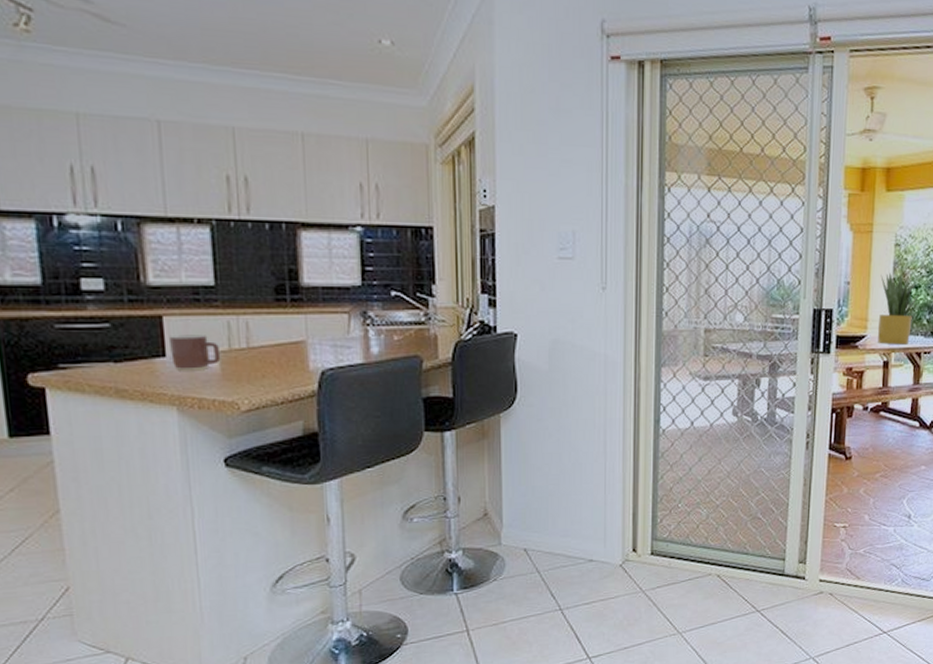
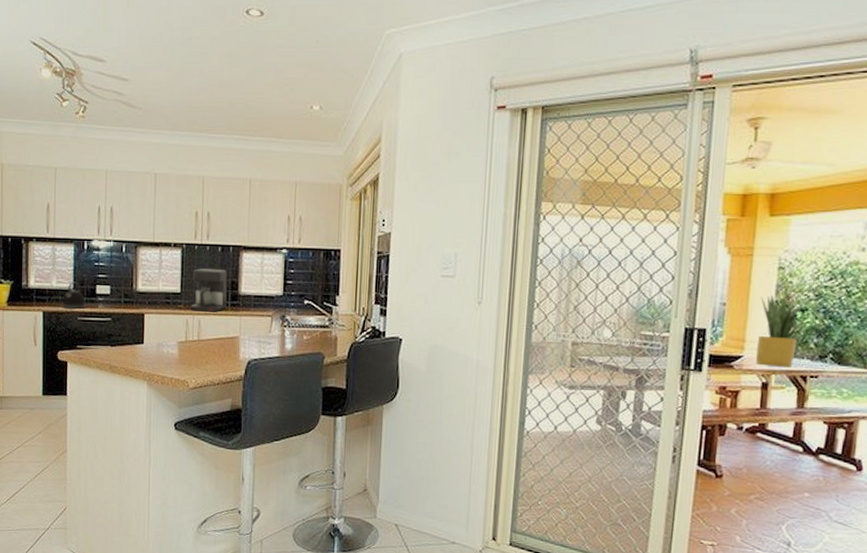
kettle: none [25,273,67,315] -> present [62,281,86,310]
mug: present [170,334,221,371] -> none [147,328,180,356]
coffee maker: none [230,252,285,310] -> present [190,268,227,312]

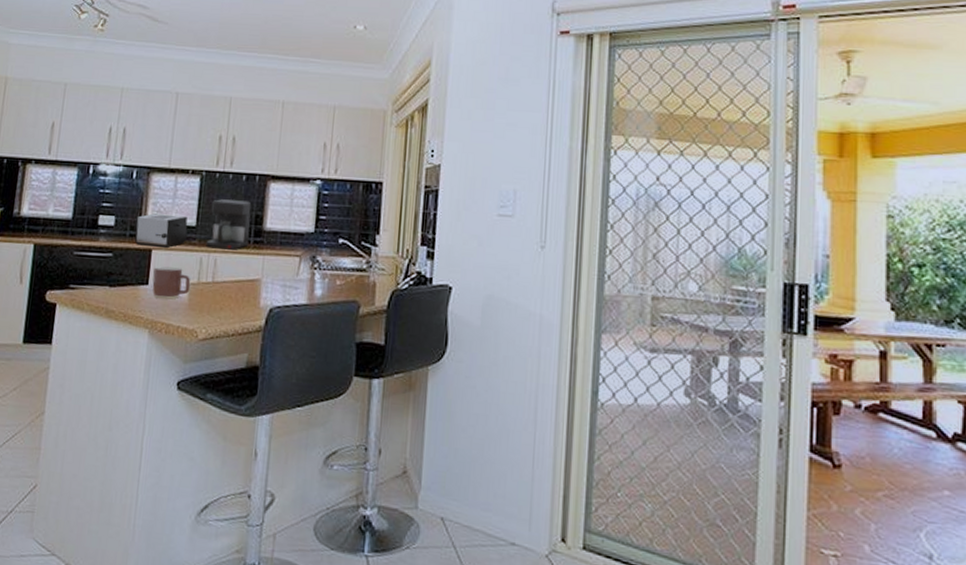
kettle: present [62,281,86,310] -> none [57,210,85,243]
toaster: none [128,282,174,313] -> present [134,213,188,249]
mug: none [147,328,180,356] -> present [152,266,191,300]
planter: present [755,295,808,367] -> none [869,247,927,333]

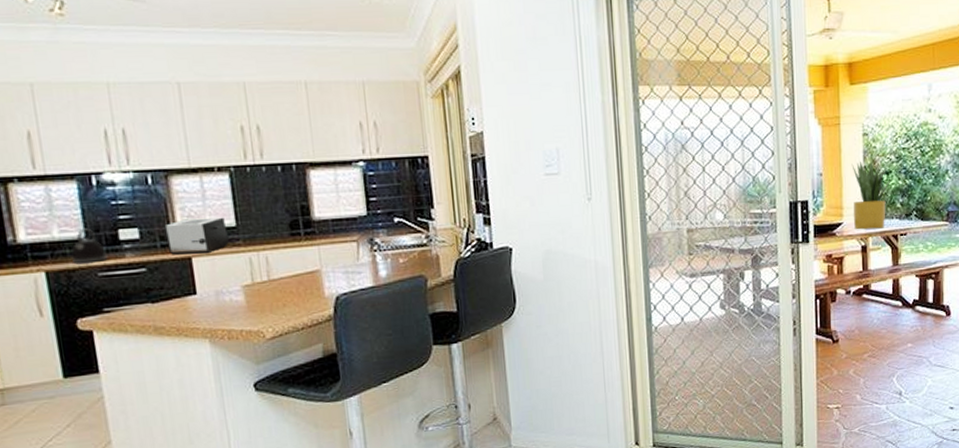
kettle: none [57,210,85,243] -> present [71,228,108,265]
mug: present [152,266,191,300] -> none [199,271,246,306]
coffee maker: present [206,199,252,250] -> none [248,192,300,247]
planter: none [869,247,927,333] -> present [851,160,893,230]

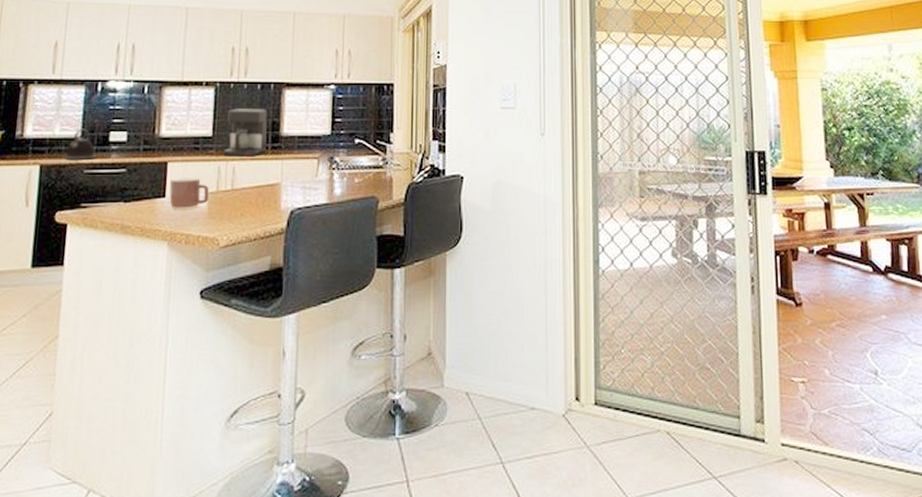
toaster: present [164,217,229,255] -> none [149,126,204,160]
mug: none [199,271,246,306] -> present [169,178,210,210]
coffee maker: none [248,192,300,247] -> present [223,108,268,157]
planter: present [851,160,893,230] -> none [810,115,855,186]

